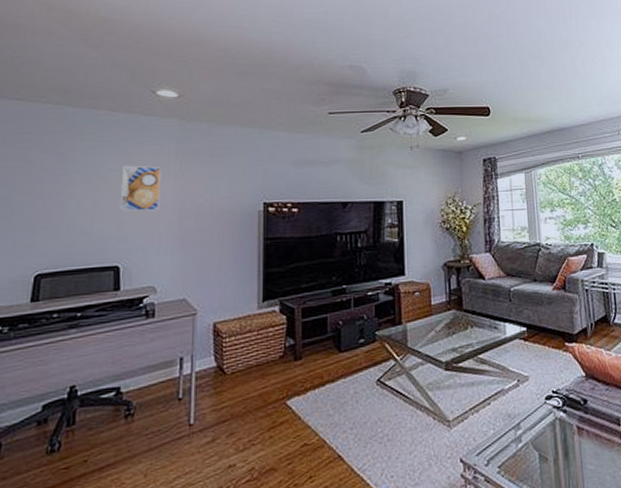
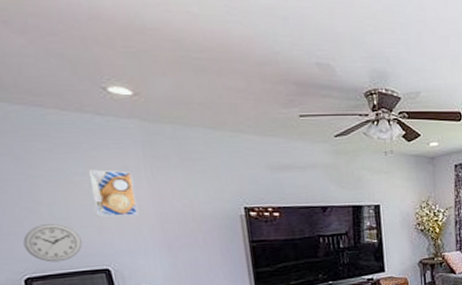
wall clock: none [44,218,99,258] -> present [23,224,83,263]

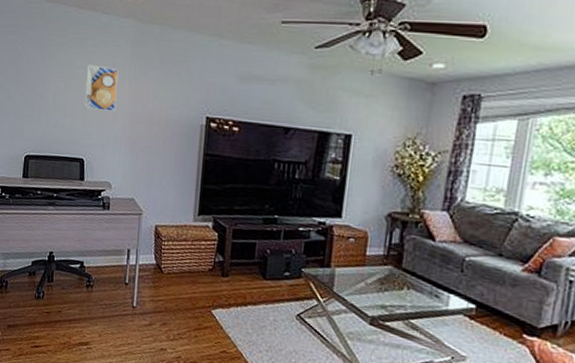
wall clock: present [23,224,83,263] -> none [30,110,69,146]

